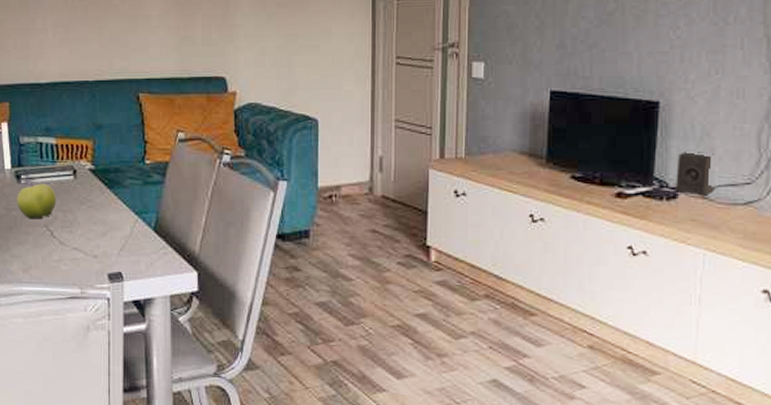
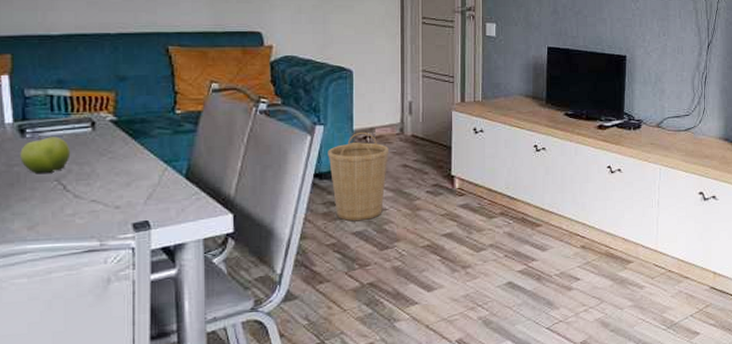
basket: none [291,189,356,291] -> present [328,131,389,222]
studio monitor: present [675,150,715,196] -> none [639,92,666,126]

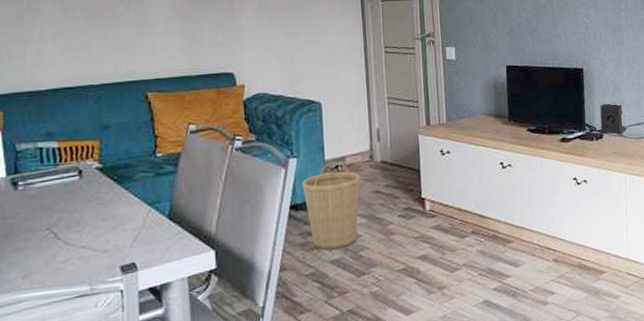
fruit: present [20,135,71,174] -> none [13,187,60,225]
studio monitor: none [639,92,666,126] -> present [600,102,627,135]

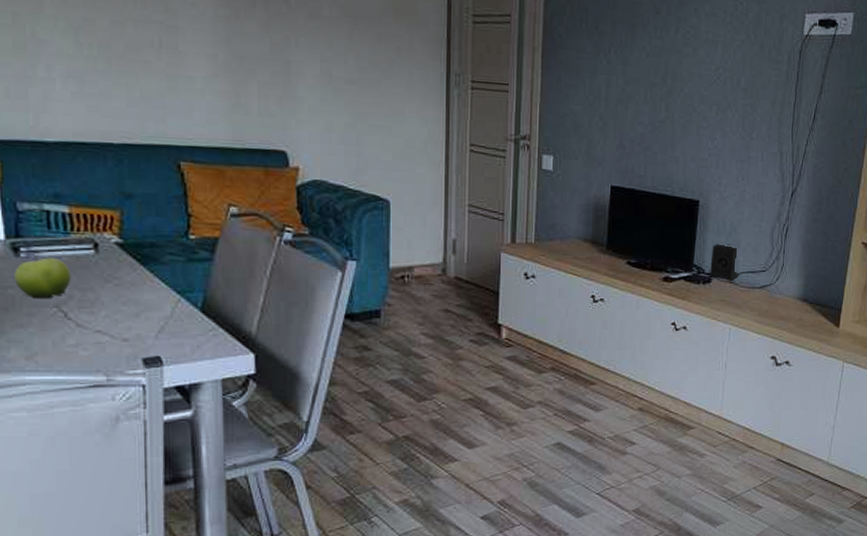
fruit: none [13,187,60,225] -> present [14,255,72,299]
basket: present [302,161,360,250] -> none [360,270,429,369]

